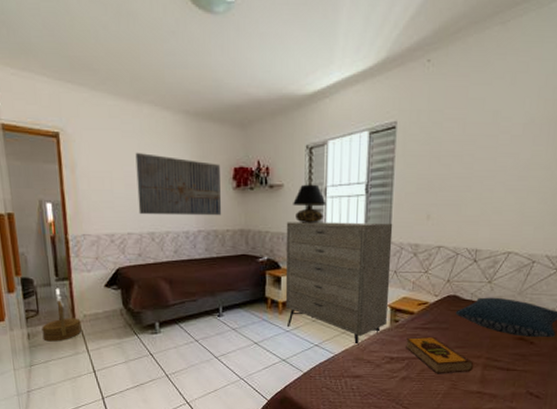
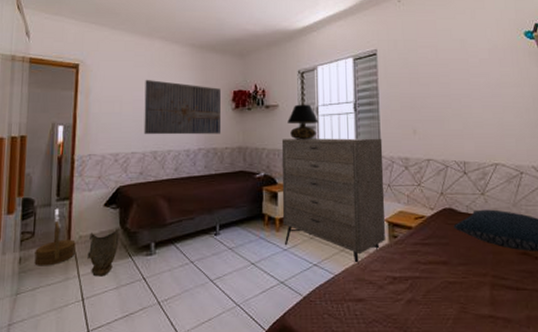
bag: none [94,308,124,352] -> present [87,228,119,277]
hardback book: present [406,336,474,374] -> none [407,252,481,296]

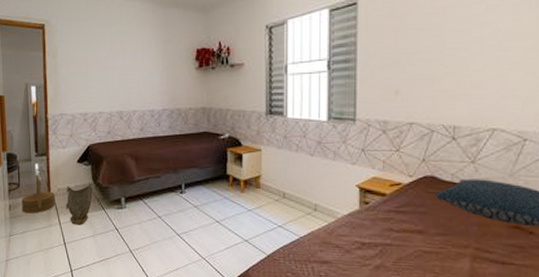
wall art: present [144,79,221,135] -> none [108,38,184,95]
dresser: present [281,138,385,265] -> none [247,99,358,228]
table lamp: present [288,104,319,140] -> none [254,62,287,101]

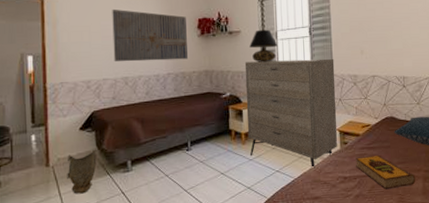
basket: present [20,174,55,214] -> none [13,145,55,189]
wall art: none [108,38,184,95] -> present [112,9,188,62]
dresser: none [247,99,358,228] -> present [244,58,337,169]
table lamp: none [254,62,287,101] -> present [250,29,278,63]
hardback book: none [378,221,461,265] -> present [356,154,416,190]

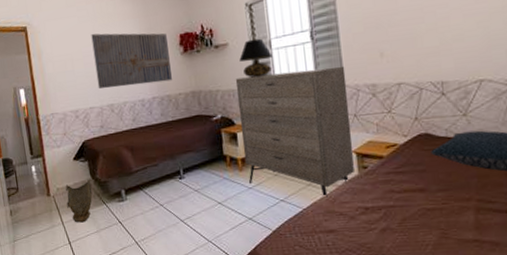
hardback book: present [356,154,416,190] -> none [379,180,464,223]

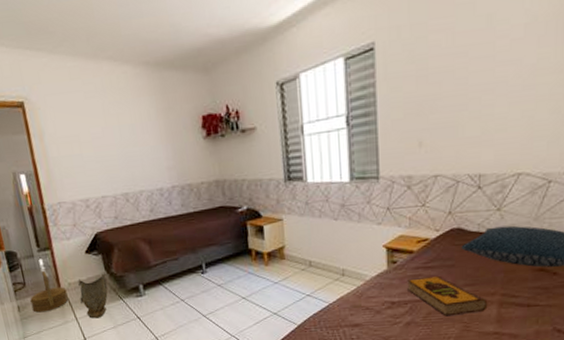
basket: none [21,176,56,217] -> present [29,270,69,313]
wall art: present [91,33,172,89] -> none [100,111,194,176]
dresser: present [235,66,354,198] -> none [263,155,384,292]
table lamp: present [239,38,273,78] -> none [268,122,304,167]
hardback book: none [379,180,464,223] -> present [407,275,488,317]

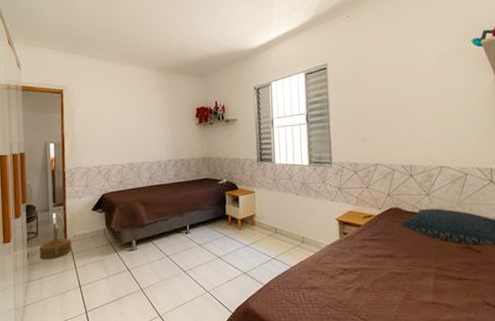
bag: present [78,273,109,319] -> none [81,228,106,268]
hardback book: present [407,275,488,317] -> none [356,247,425,285]

